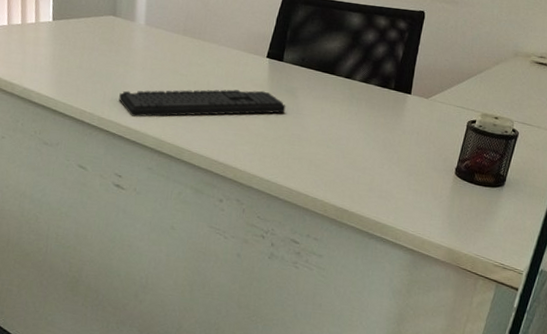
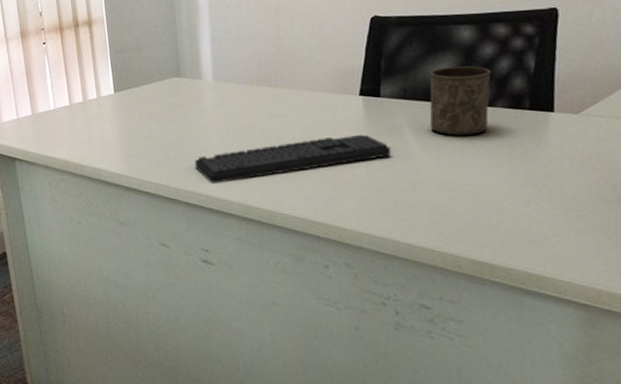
cup: none [318,44,370,104] -> present [429,66,491,136]

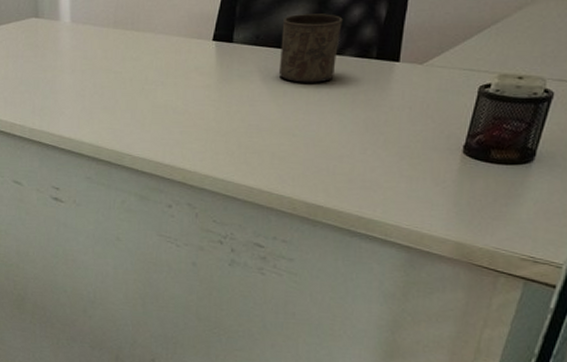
keyboard: present [195,134,392,183] -> none [49,79,240,124]

